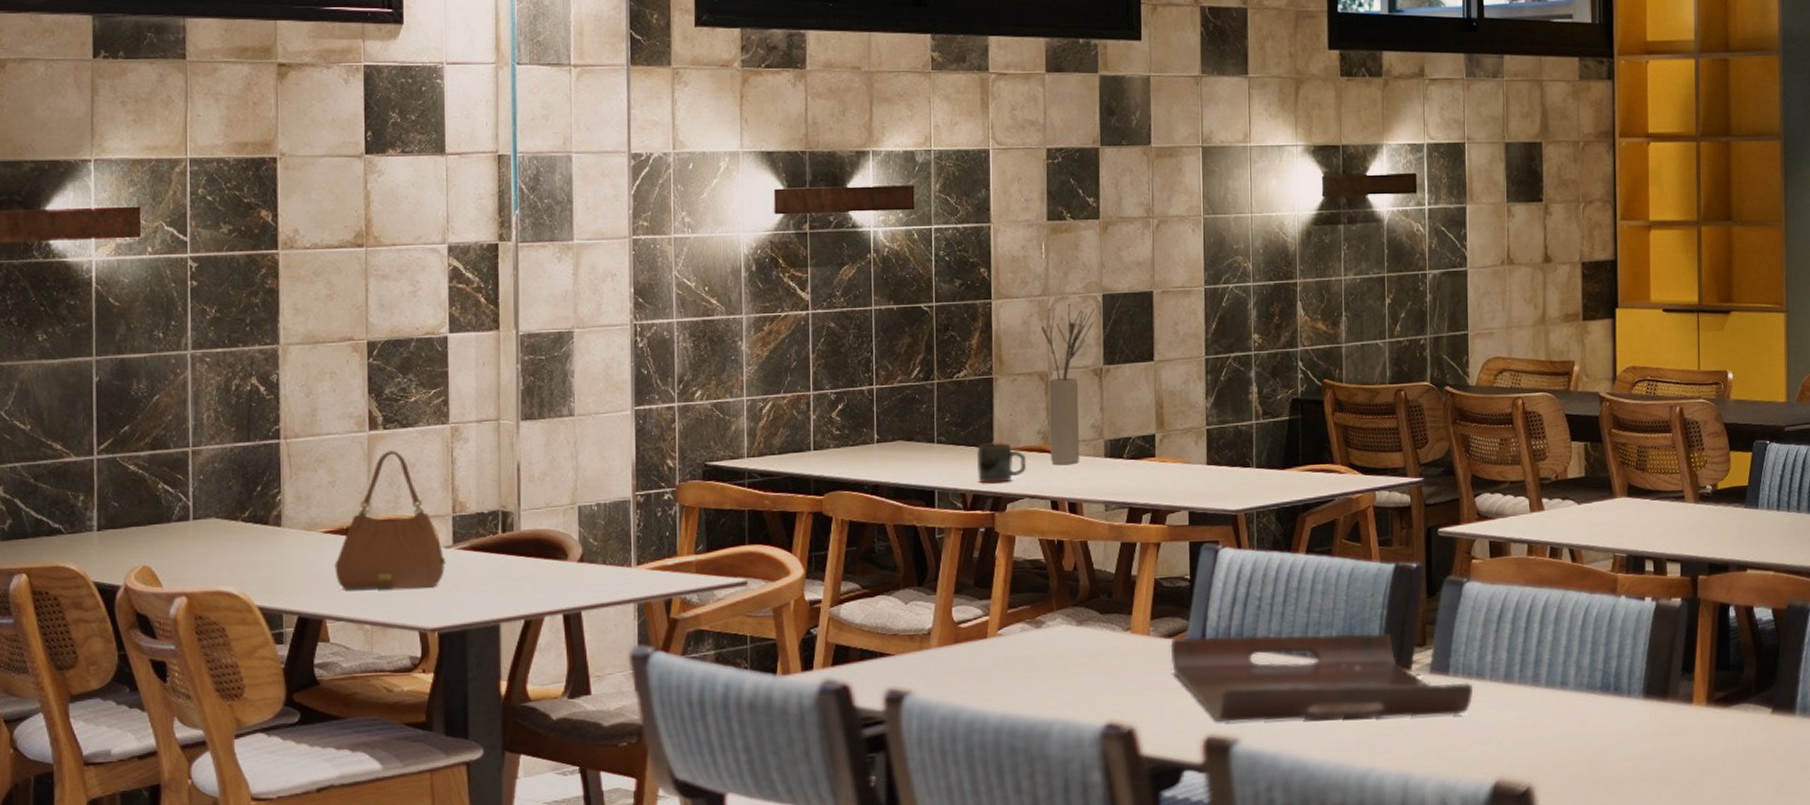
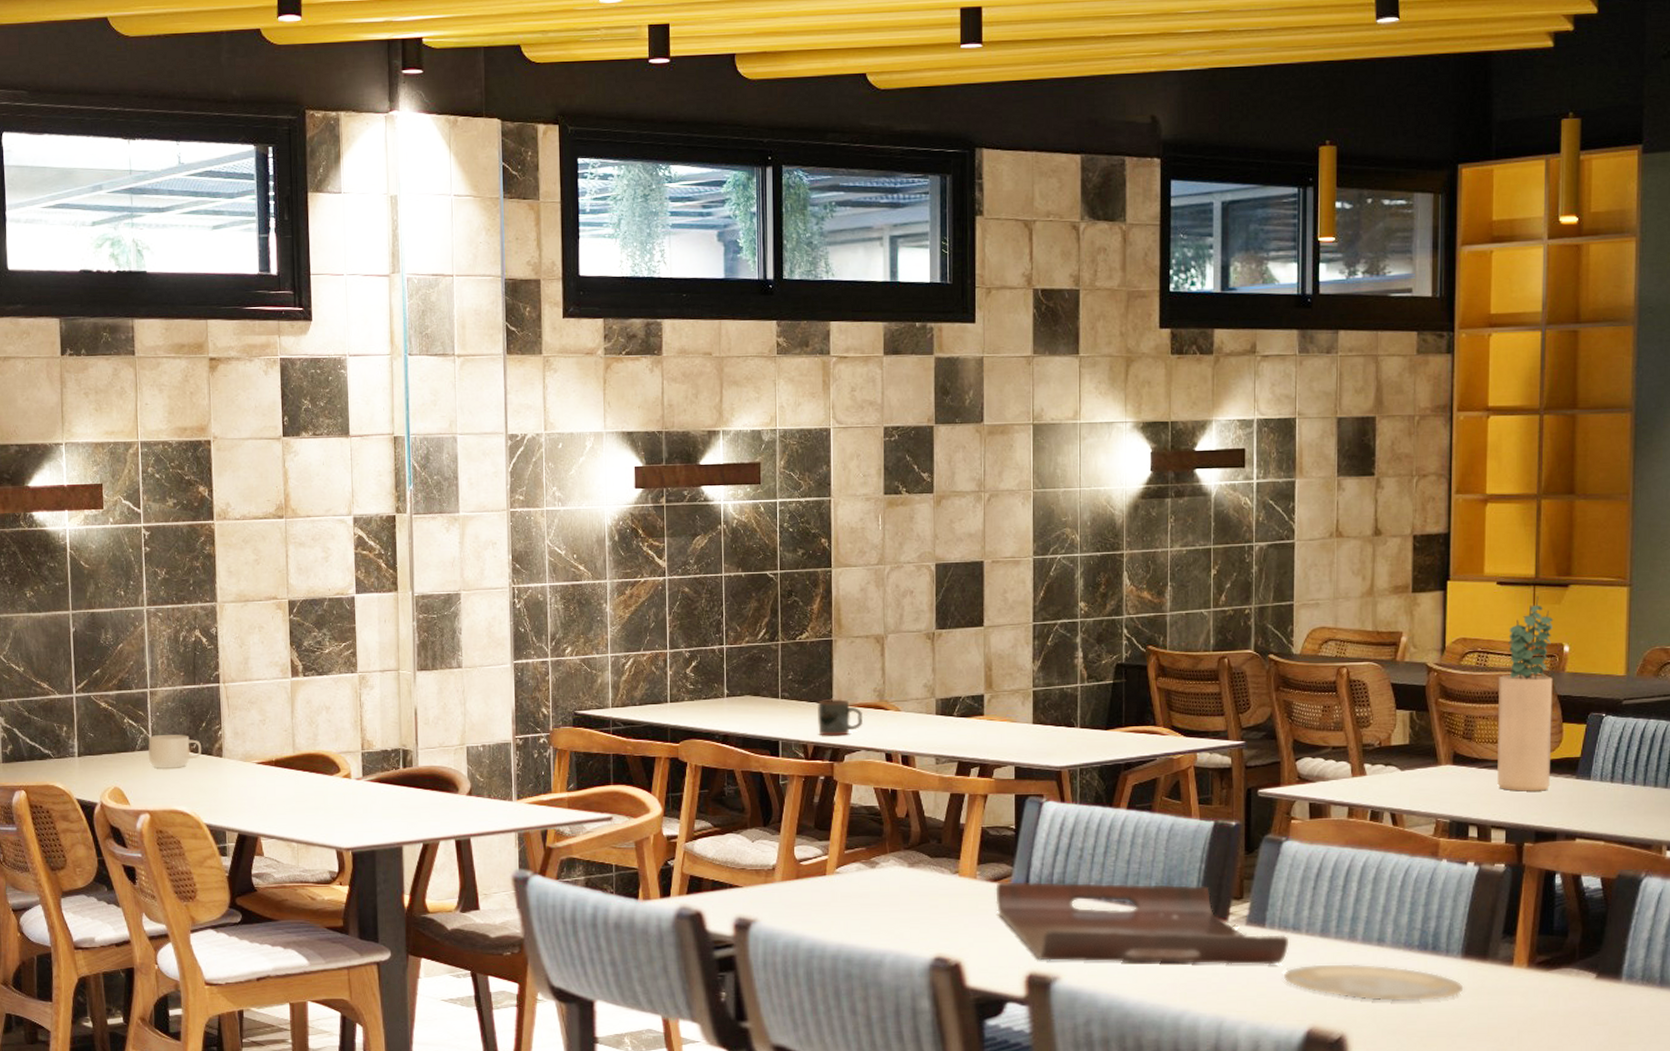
cup: none [188,501,256,542] -> present [148,735,202,769]
handbag: present [334,450,446,590] -> none [266,695,357,814]
vase: present [1042,304,1096,466] -> none [878,572,929,721]
plate: none [1468,710,1646,748] -> present [1283,964,1464,1001]
vase: none [1668,323,1721,523] -> present [1497,596,1554,792]

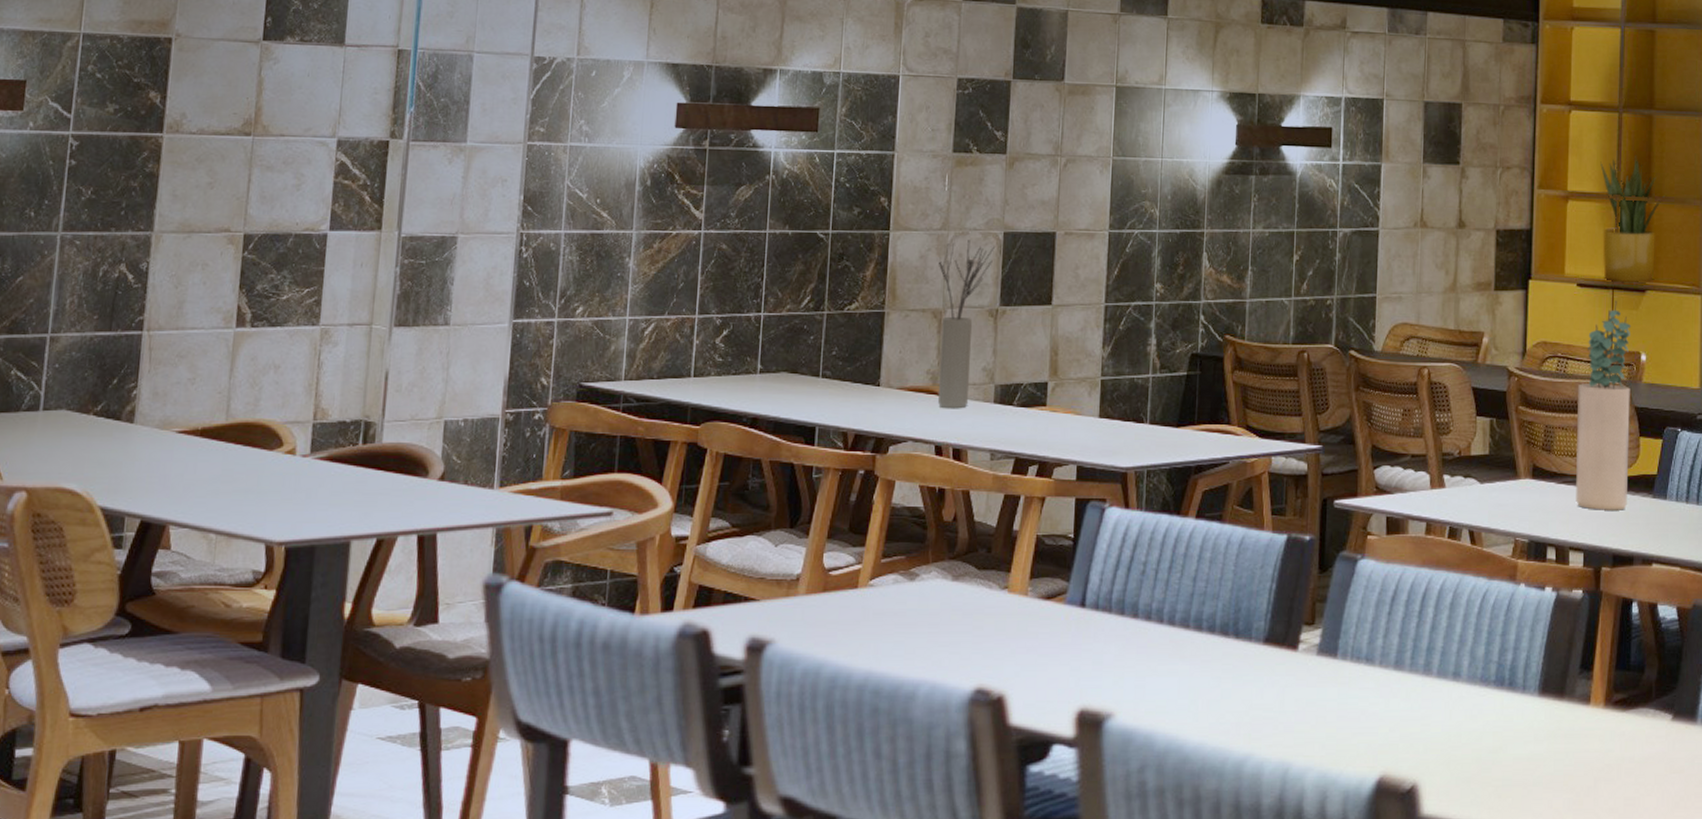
cup: present [148,735,202,769] -> none [36,392,109,435]
mug: present [816,699,863,736] -> none [861,381,912,424]
vase: none [878,572,929,721] -> present [937,240,996,409]
serving tray: present [995,881,1288,965] -> none [1047,599,1361,702]
plate: present [1283,964,1464,1001] -> none [1354,701,1540,744]
planter: none [1520,455,1589,578] -> present [1600,155,1665,283]

